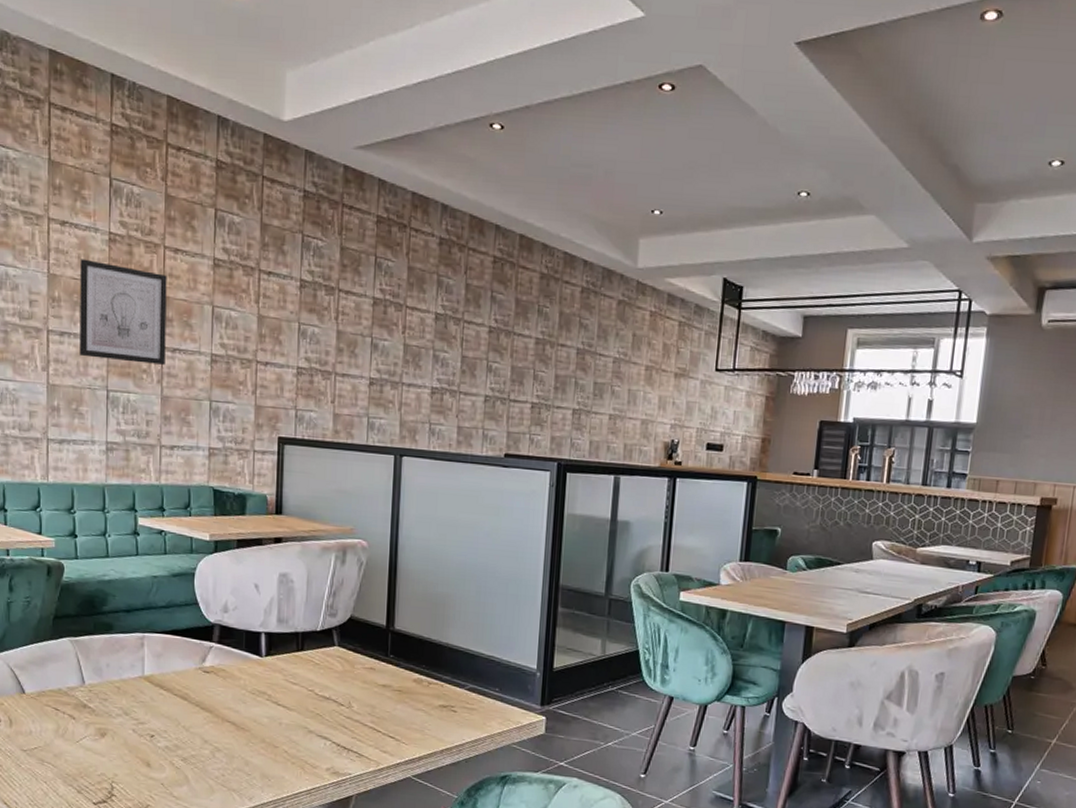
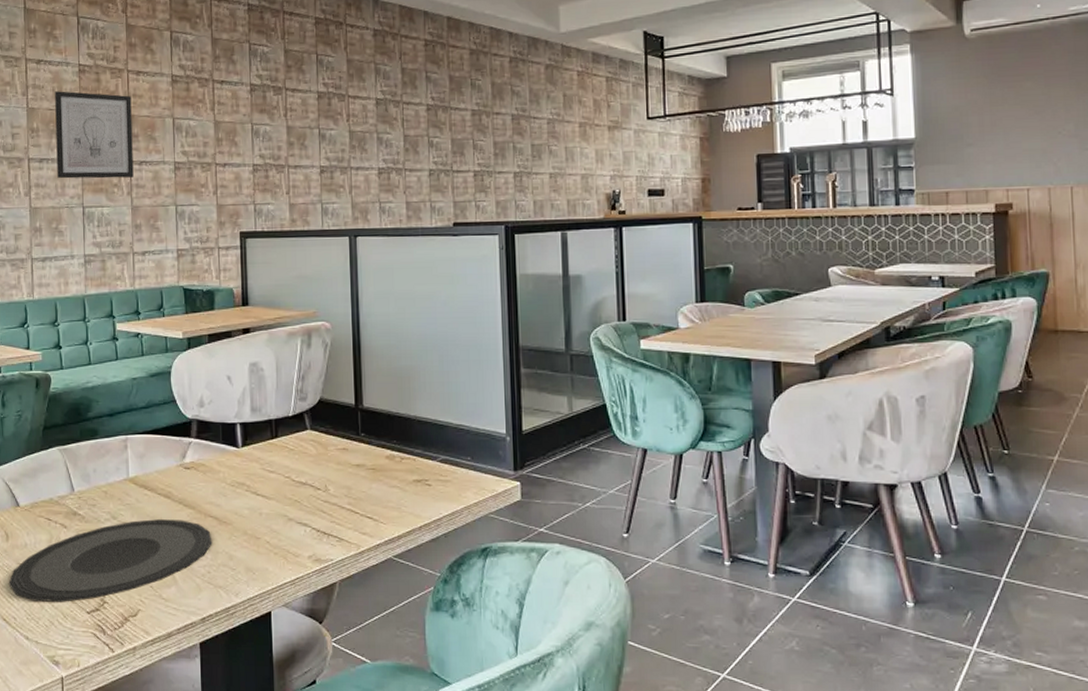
plate: none [11,718,229,792] -> present [8,519,213,602]

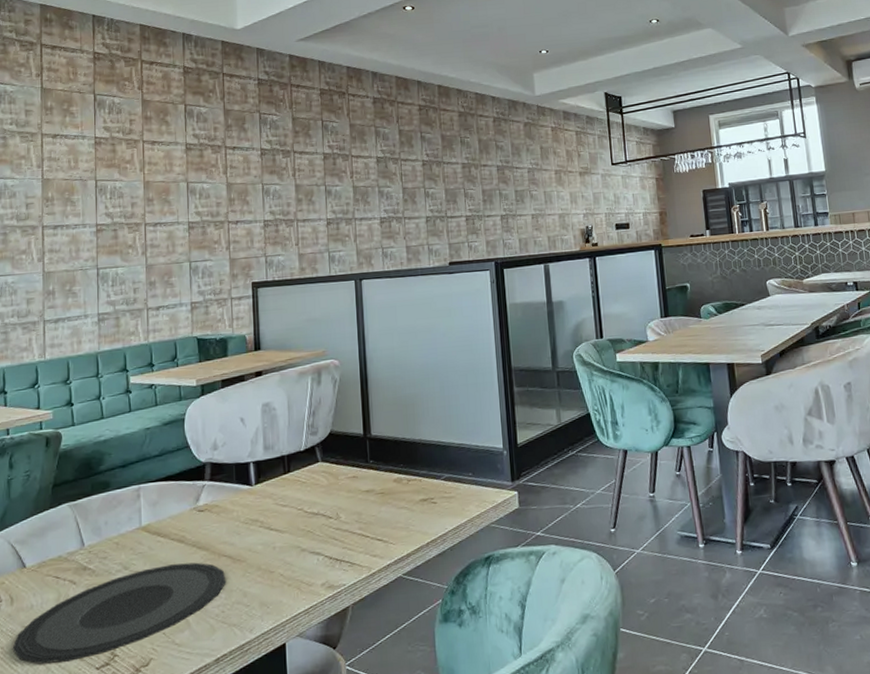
wall art: present [55,91,134,179] -> none [70,162,148,243]

